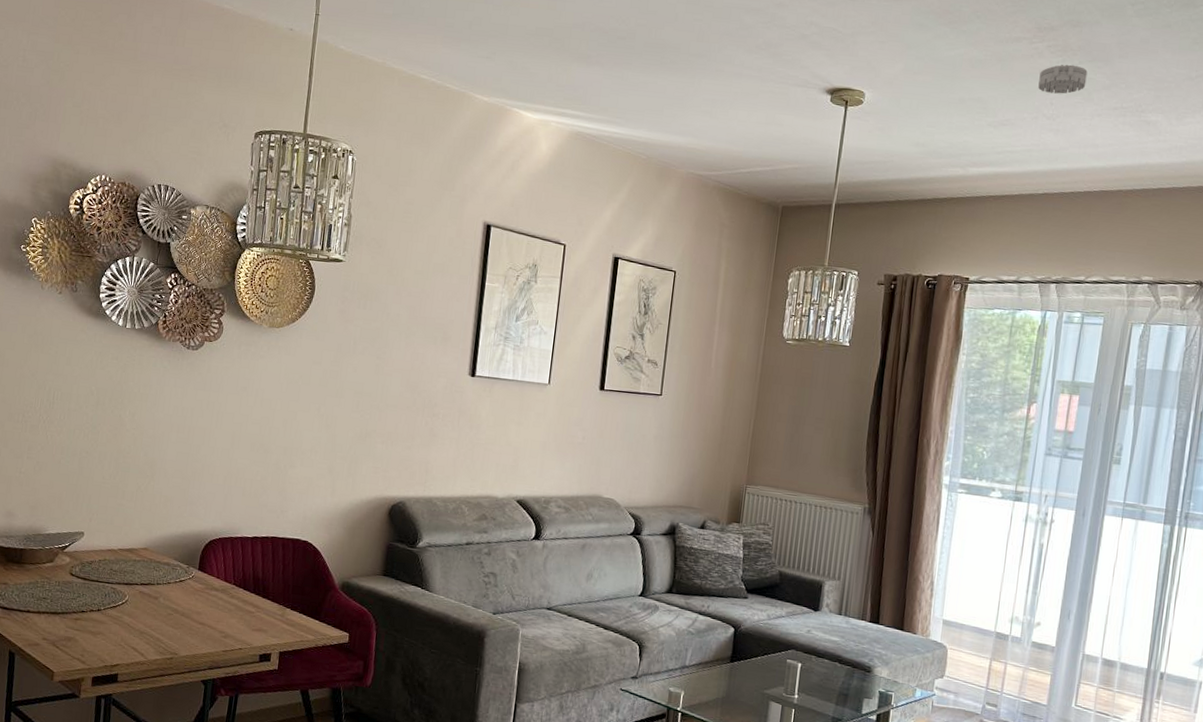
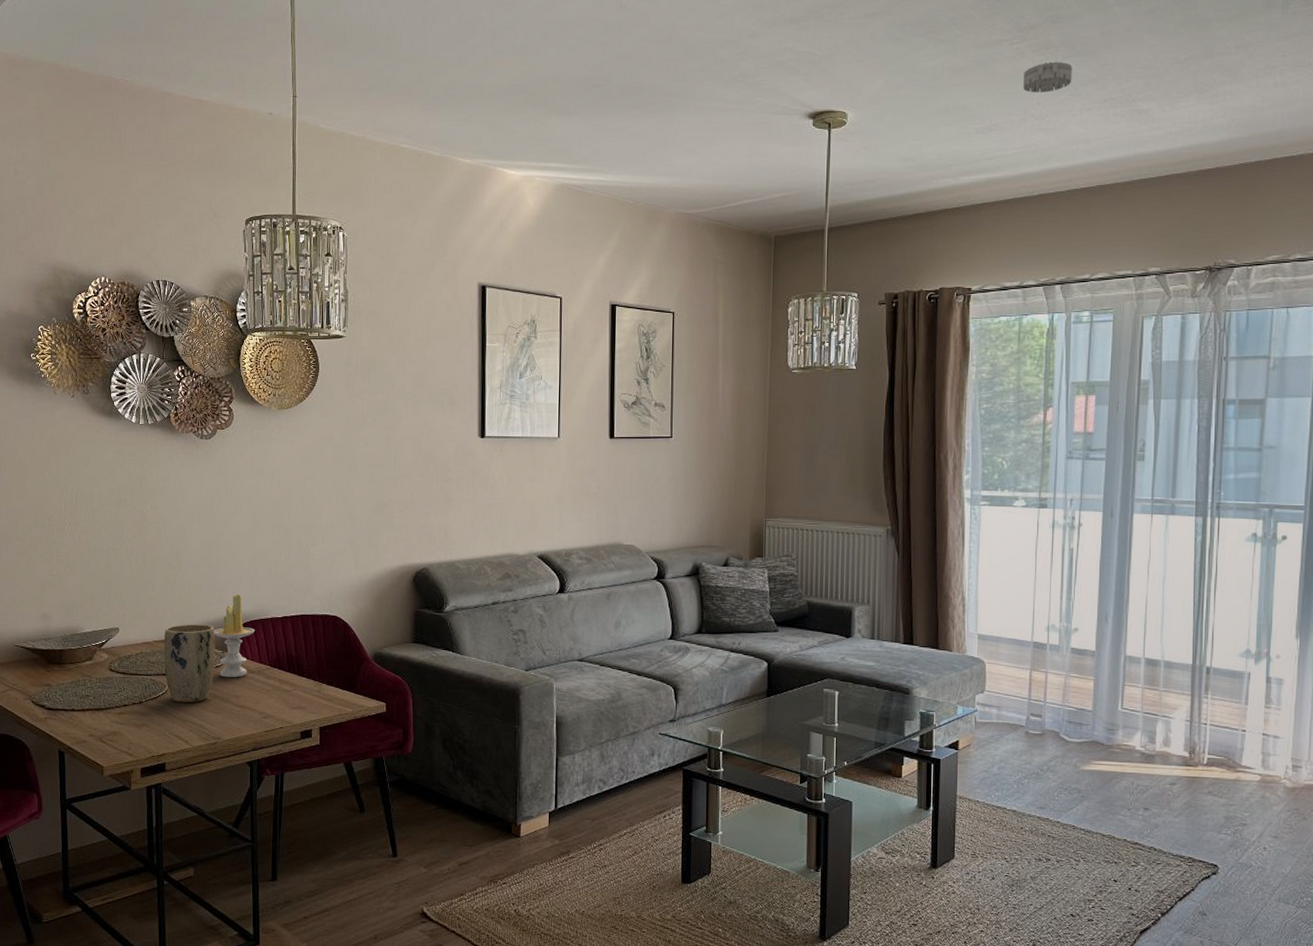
plant pot: none [127,535,182,615] -> present [164,624,216,703]
candle: none [181,509,223,594] -> present [214,593,255,678]

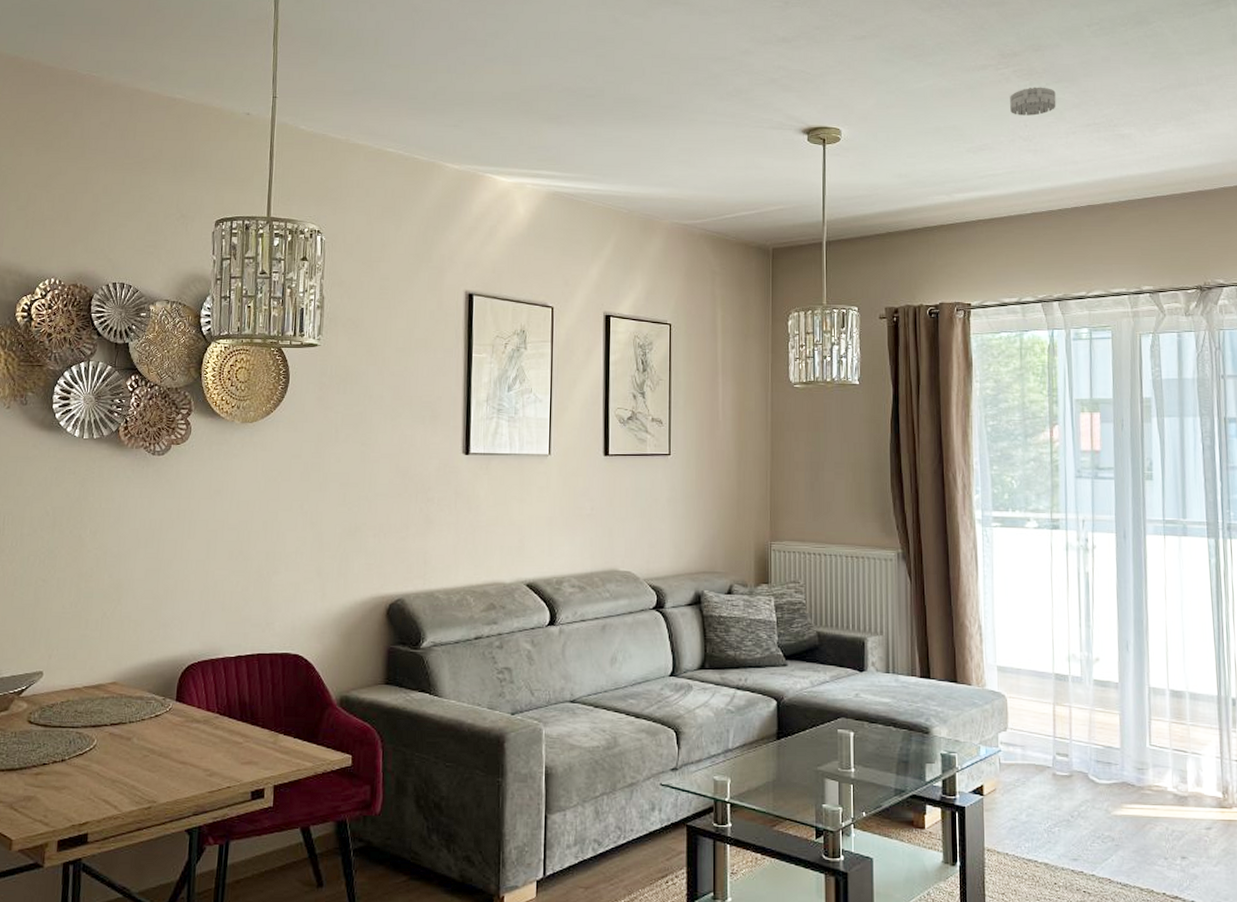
plant pot: present [164,624,216,703] -> none [94,666,157,760]
candle: present [214,593,255,678] -> none [155,630,203,729]

